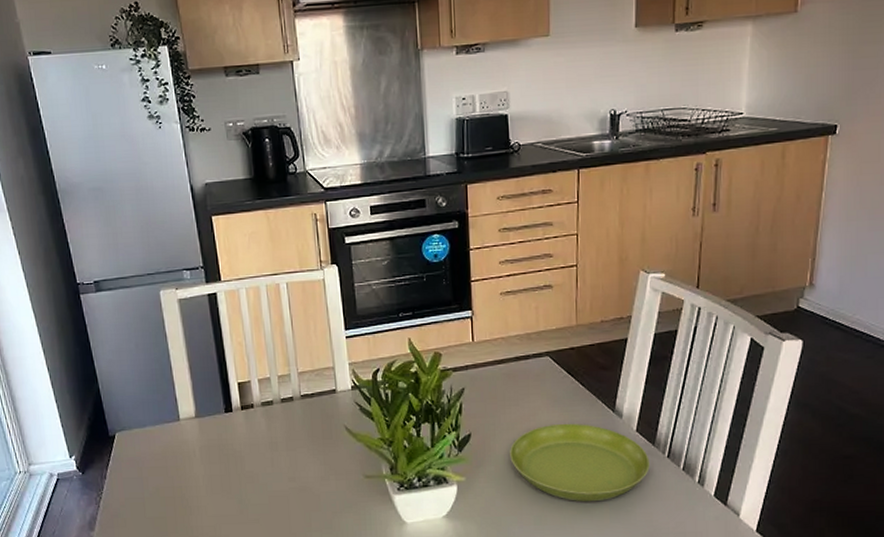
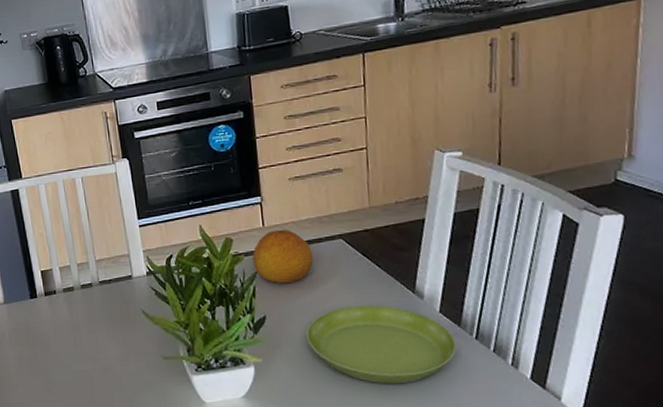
fruit: none [461,345,520,401] -> present [252,229,313,284]

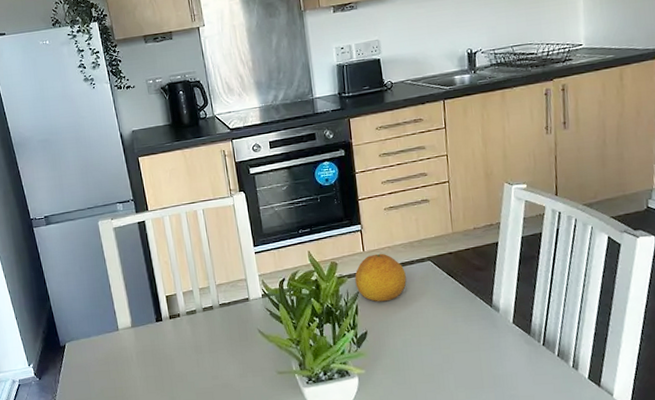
saucer: present [306,305,457,384] -> none [402,318,528,388]

